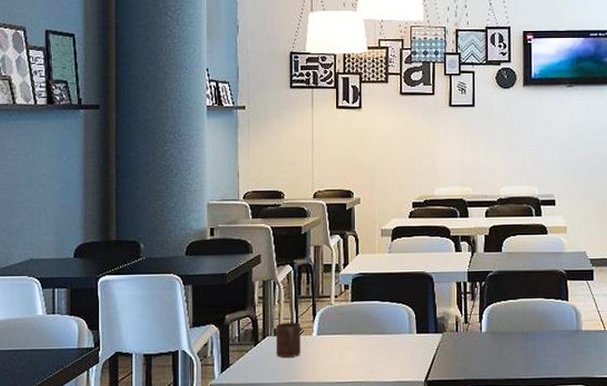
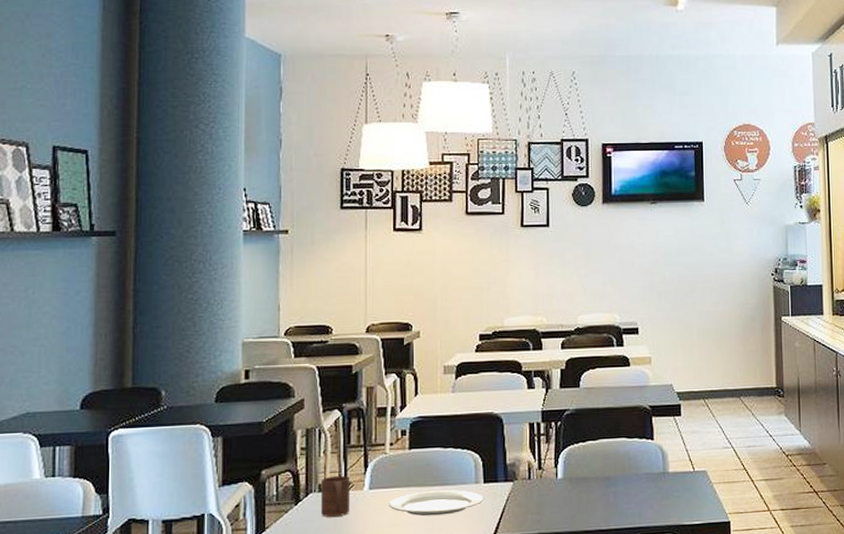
plate: none [333,338,417,360] -> present [388,490,485,516]

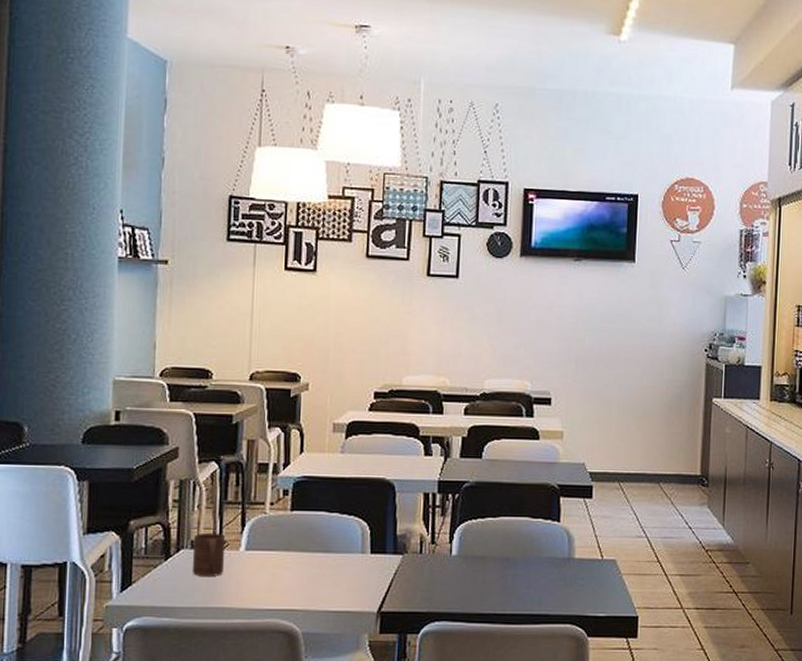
plate: present [388,490,485,516] -> none [265,557,371,584]

